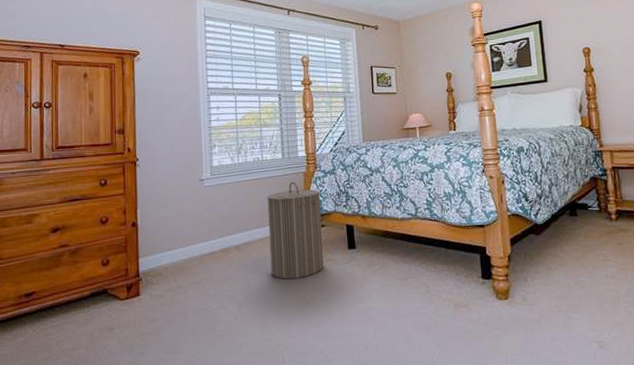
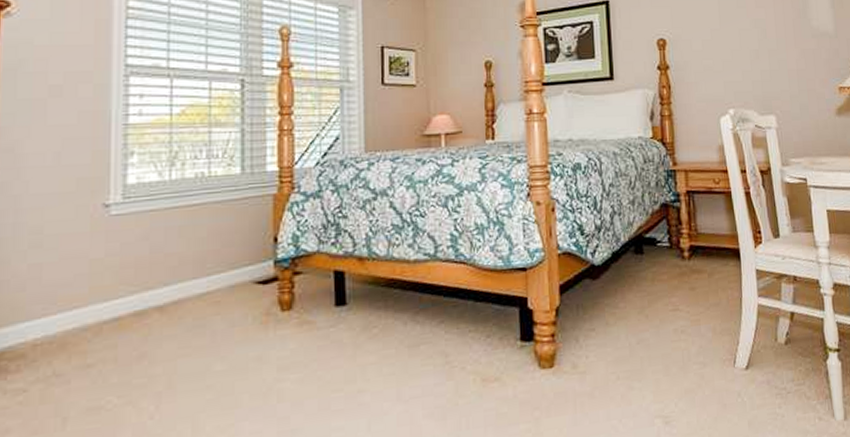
laundry hamper: present [267,182,324,280] -> none [213,208,298,355]

